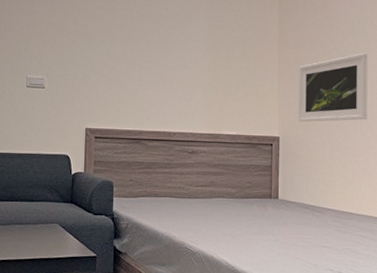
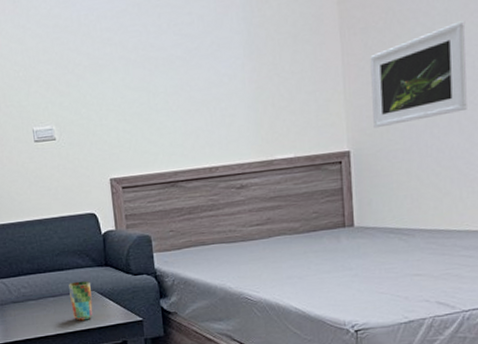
cup: none [35,213,56,250] -> present [69,280,93,321]

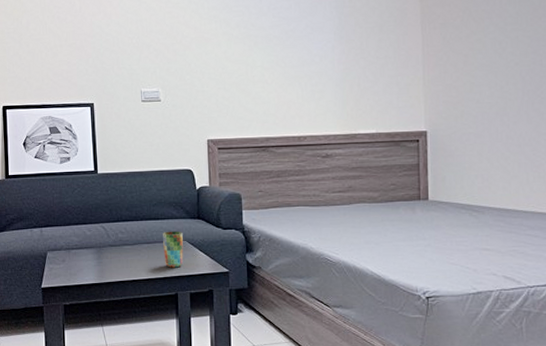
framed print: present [370,20,467,129] -> none [448,24,535,113]

